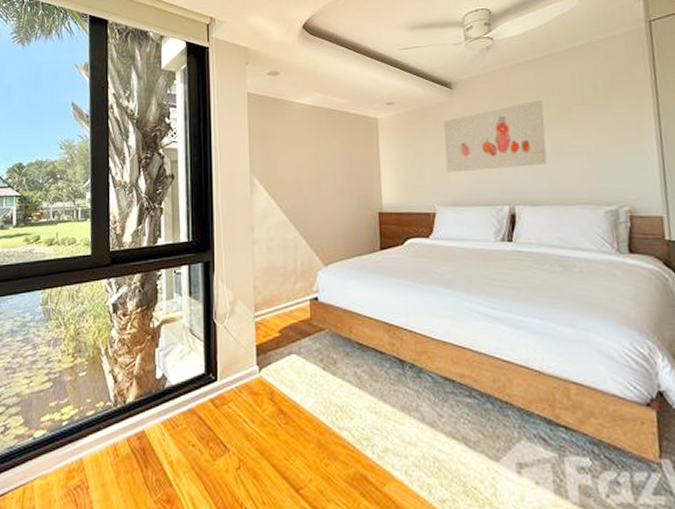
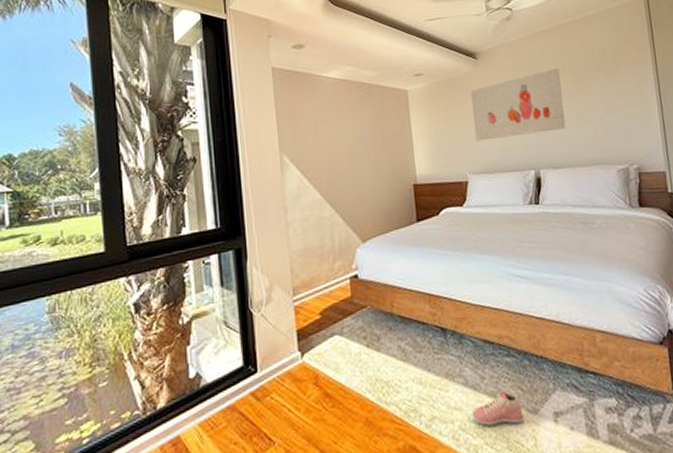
sneaker: none [427,432,484,469] -> present [472,390,524,426]

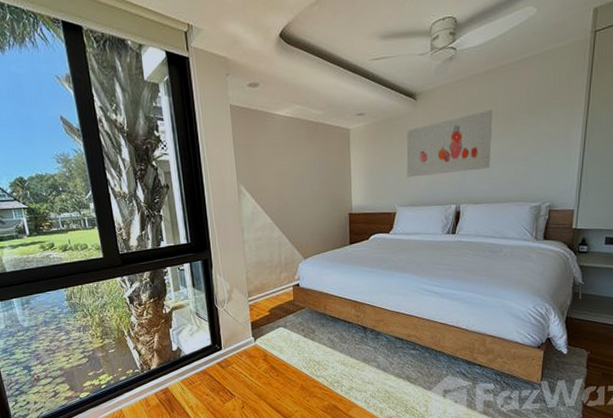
sneaker: present [472,390,524,426] -> none [381,373,420,396]

